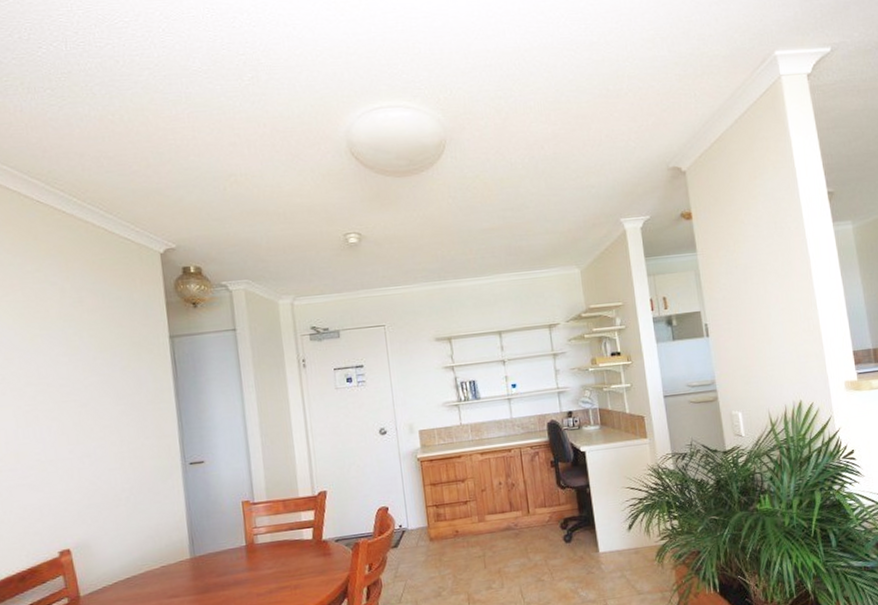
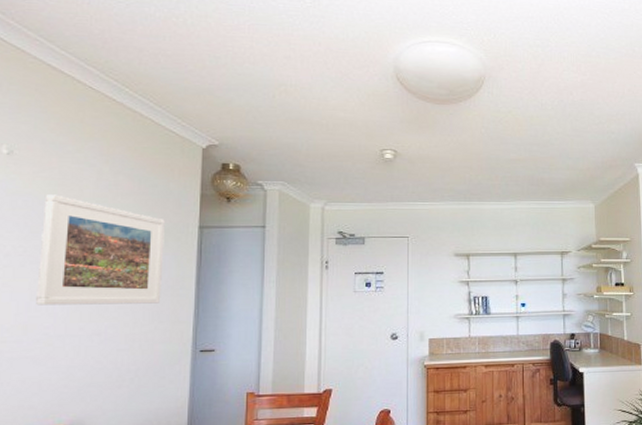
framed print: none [13,318,144,433] -> present [36,194,165,306]

